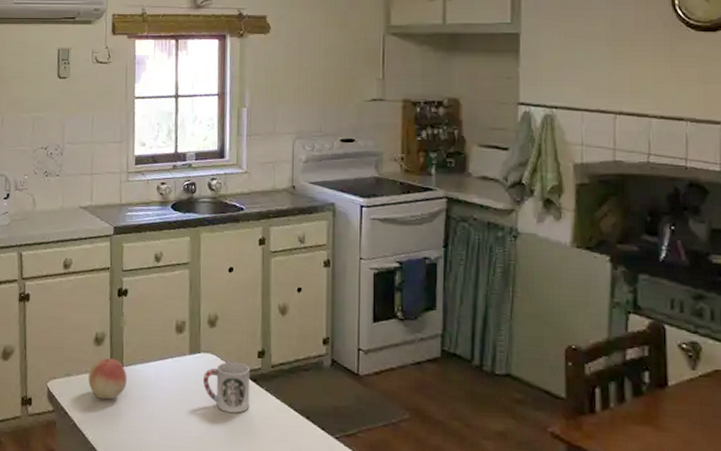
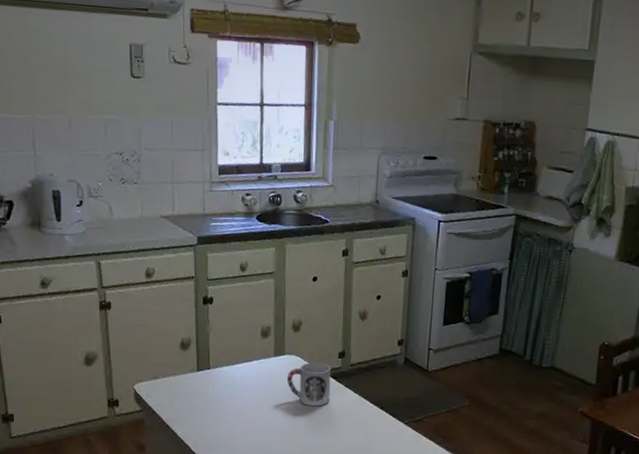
fruit: present [88,357,127,400] -> none [175,361,214,399]

